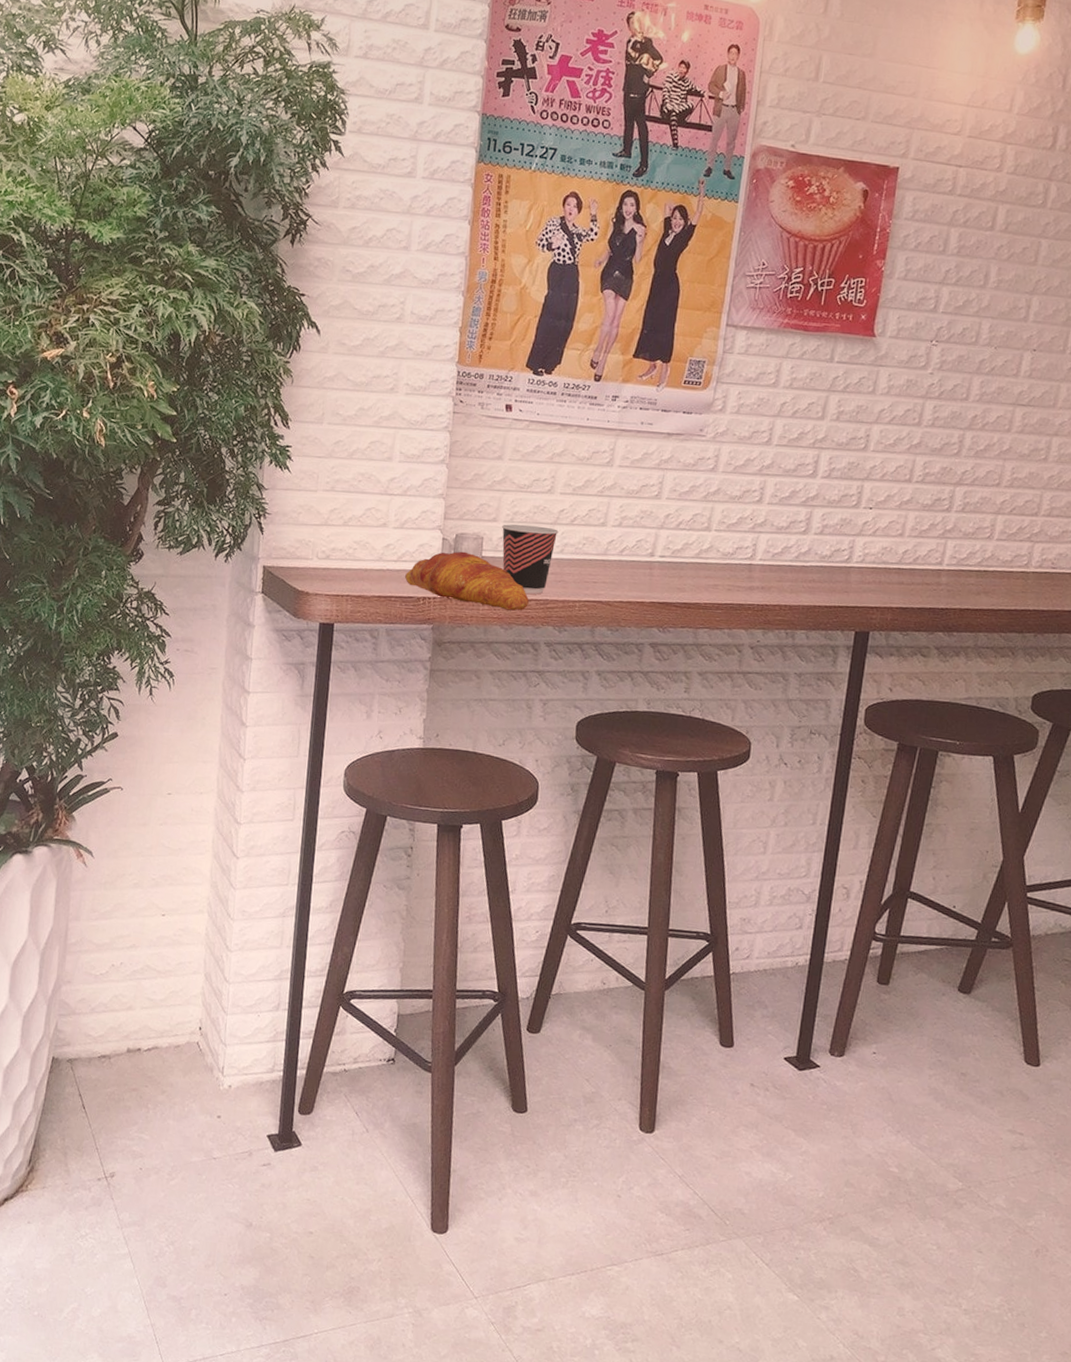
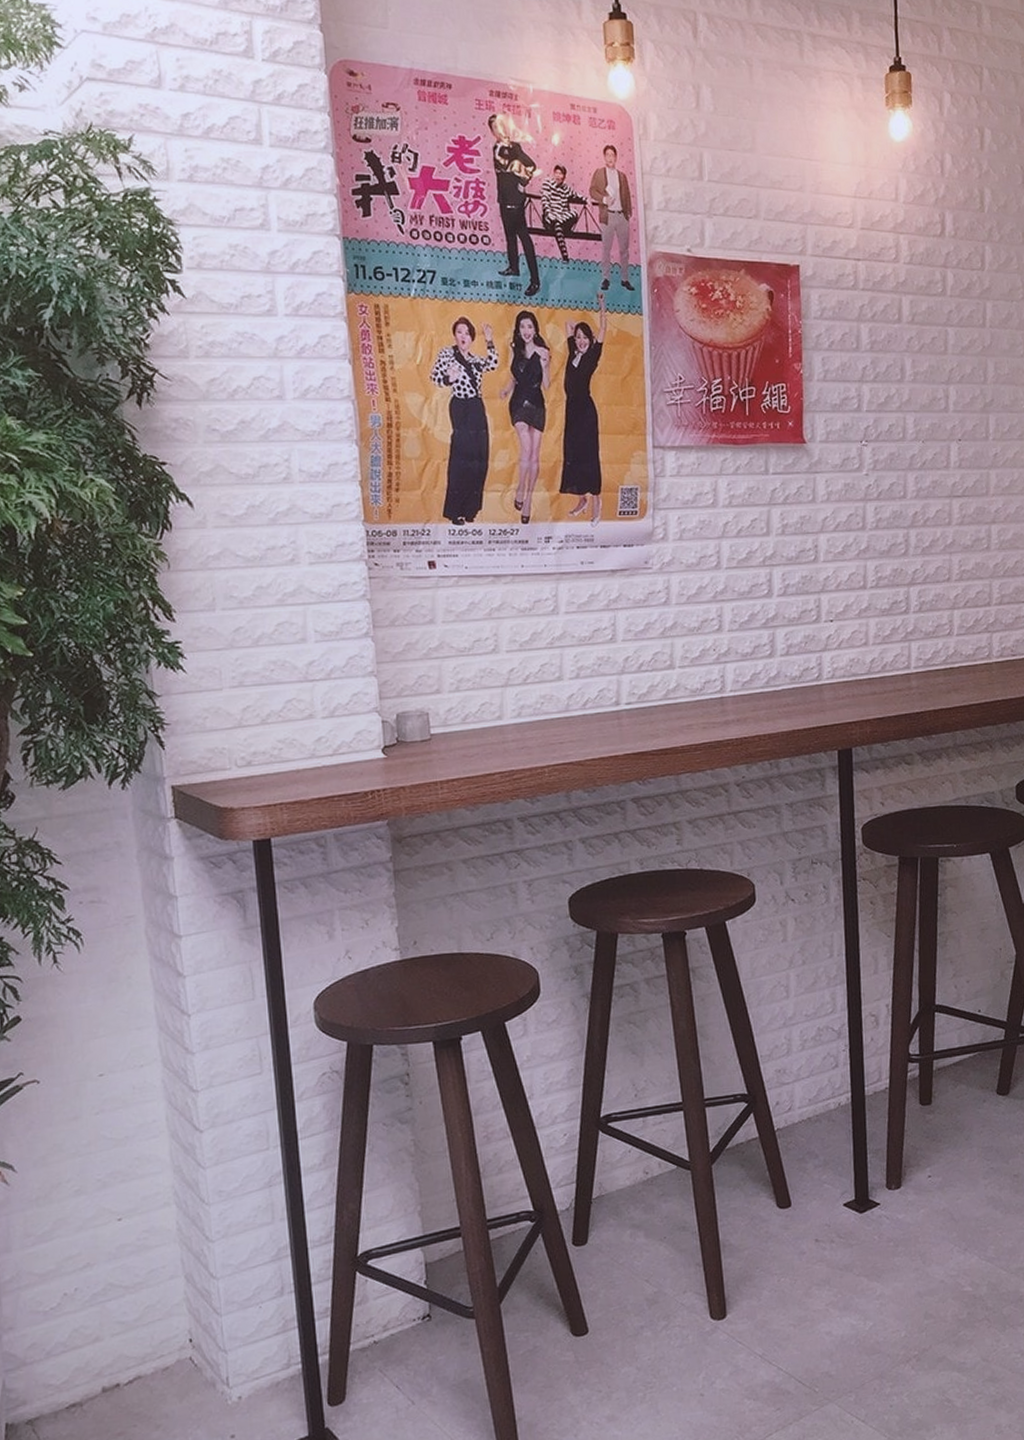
croissant: present [405,551,529,611] -> none [346,732,492,789]
cup: present [501,524,559,595] -> none [446,690,512,768]

